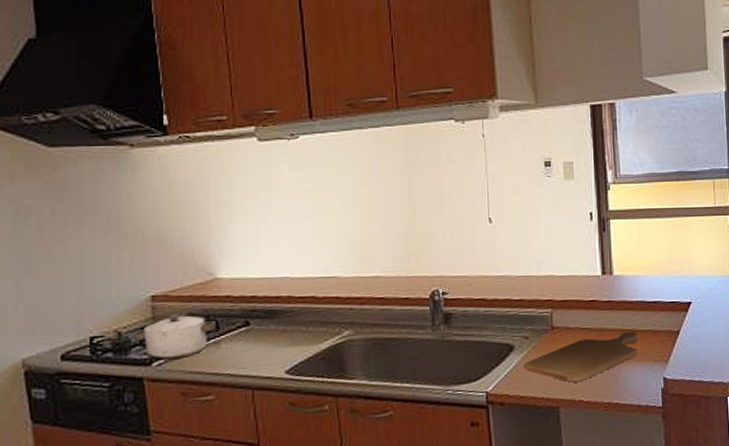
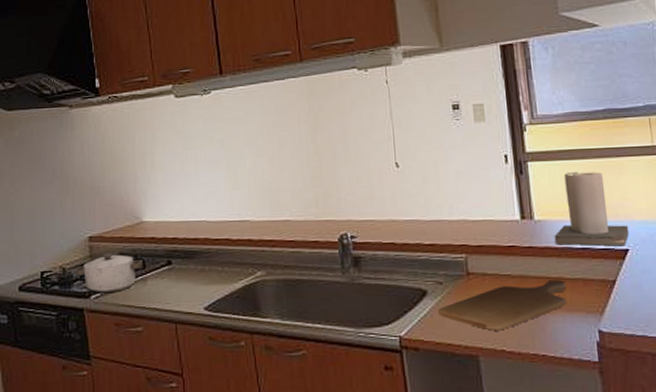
paper towel roll: none [630,229,693,300] -> present [554,171,629,246]

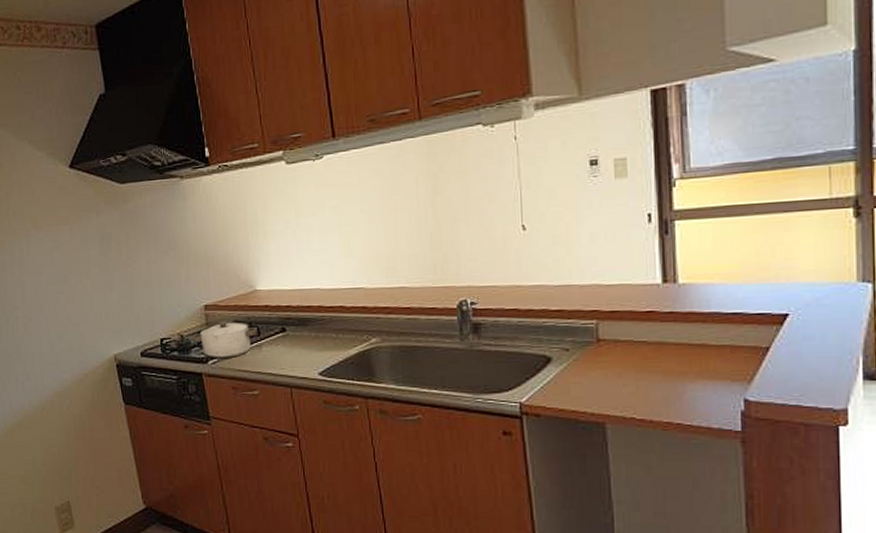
chopping board: present [437,280,567,331] -> none [562,347,711,398]
paper towel roll: present [554,171,629,246] -> none [700,229,791,311]

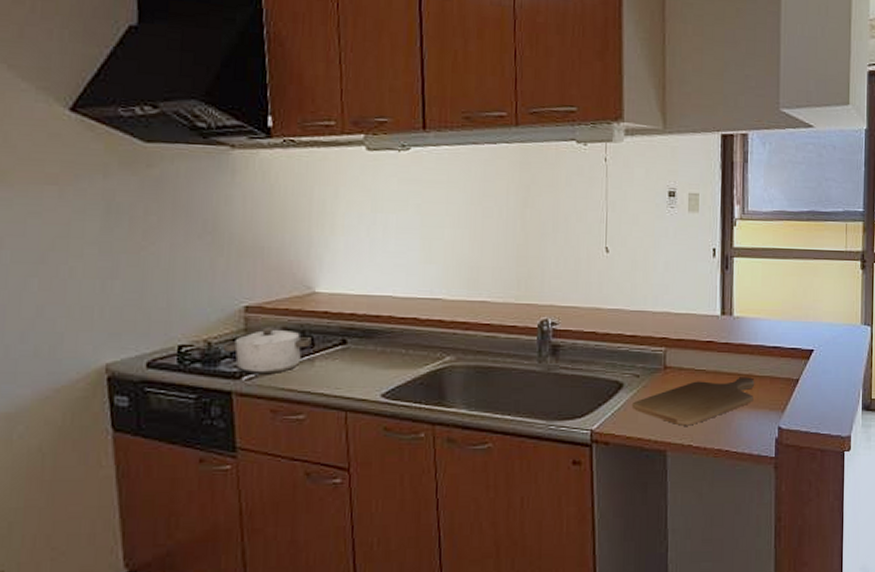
chopping board: none [562,347,711,398] -> present [631,377,755,426]

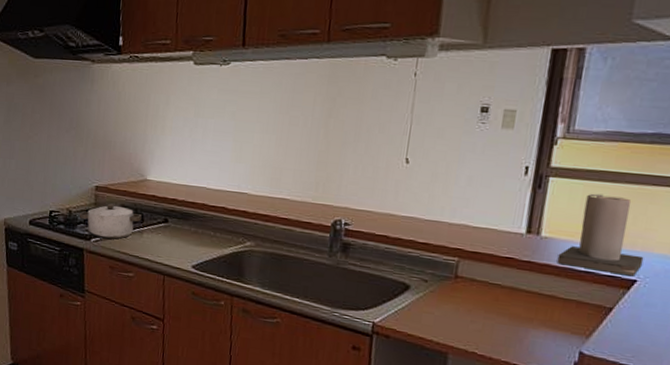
chopping board: present [631,377,755,426] -> none [416,293,558,335]
paper towel roll: none [749,270,816,347] -> present [557,193,644,277]

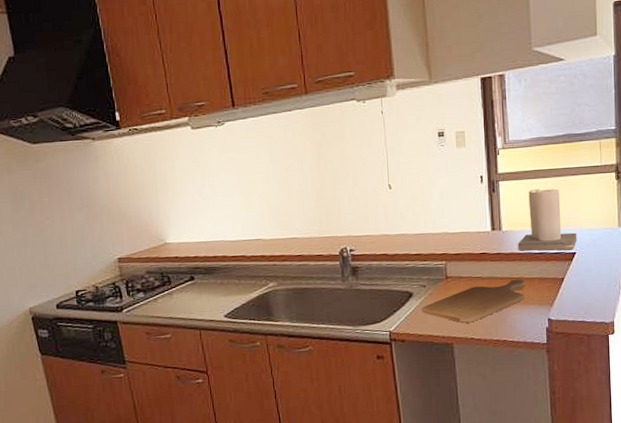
cooking pot: present [79,203,142,240] -> none [106,272,169,308]
chopping board: none [416,293,558,335] -> present [421,280,525,323]

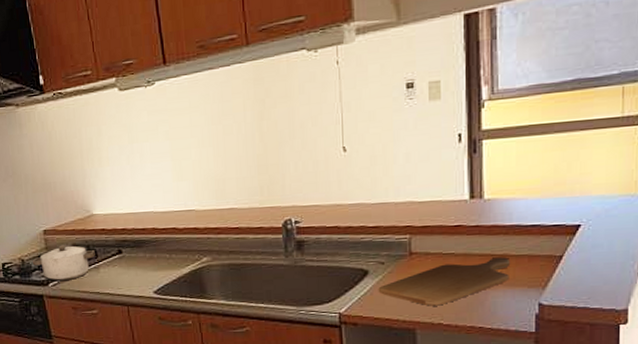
cooking pot: none [106,272,169,308] -> present [32,245,95,282]
paper towel roll: present [518,188,577,251] -> none [503,147,584,223]

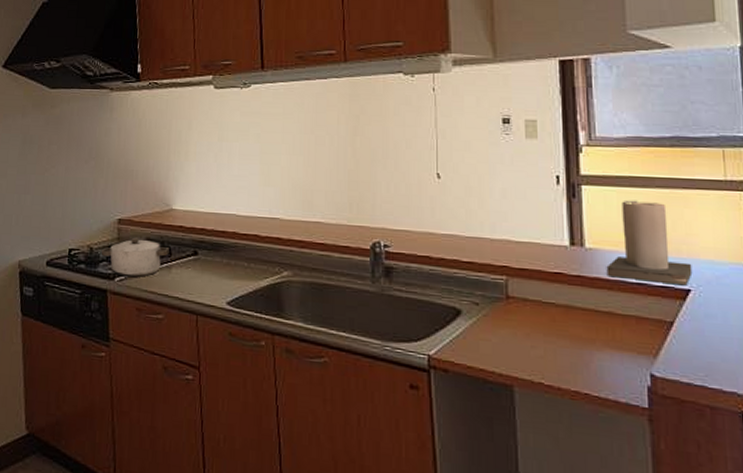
chopping board: present [378,257,511,306] -> none [471,314,617,362]
paper towel roll: none [503,147,584,223] -> present [606,199,693,286]

